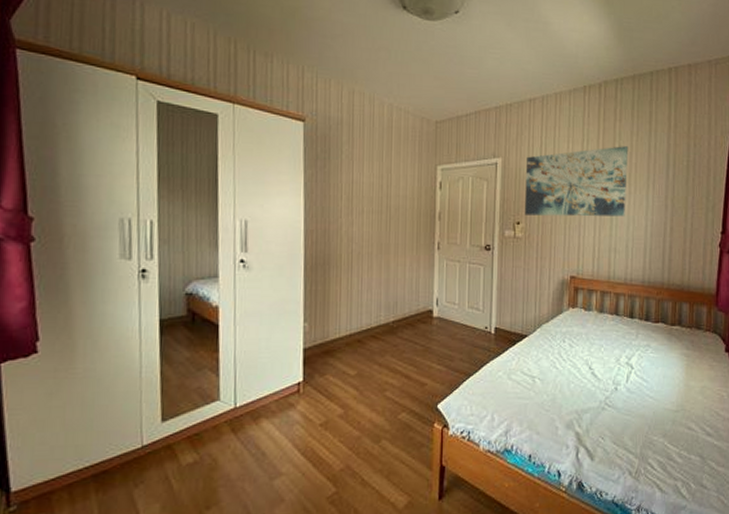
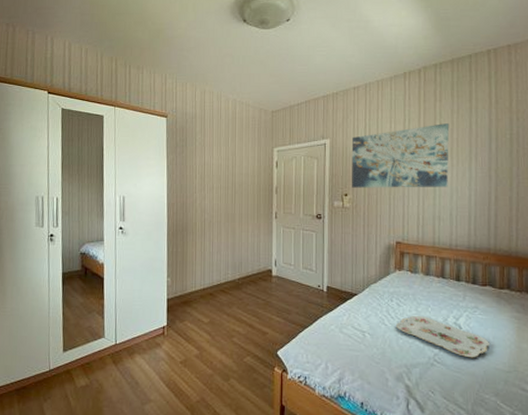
serving tray: none [568,356,659,400] -> present [396,315,489,358]

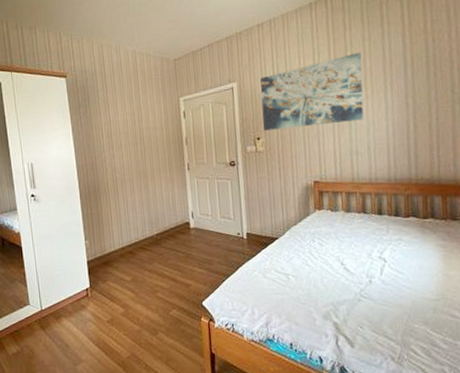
serving tray: present [396,315,489,358] -> none [320,253,416,290]

